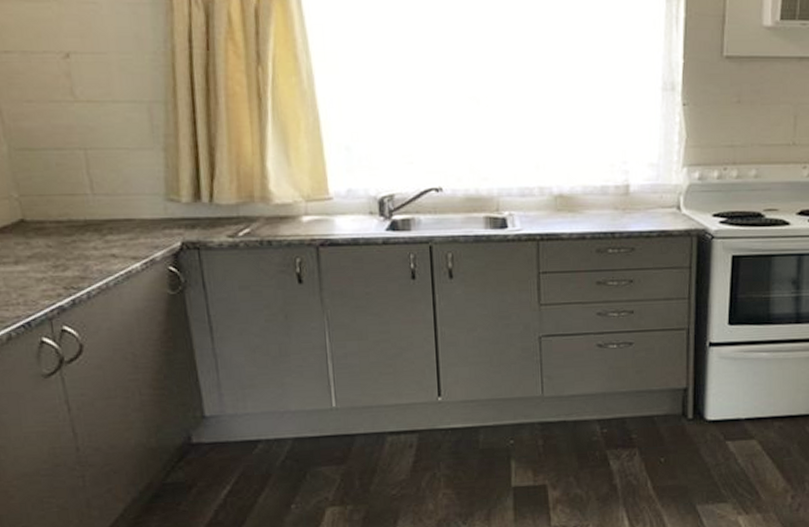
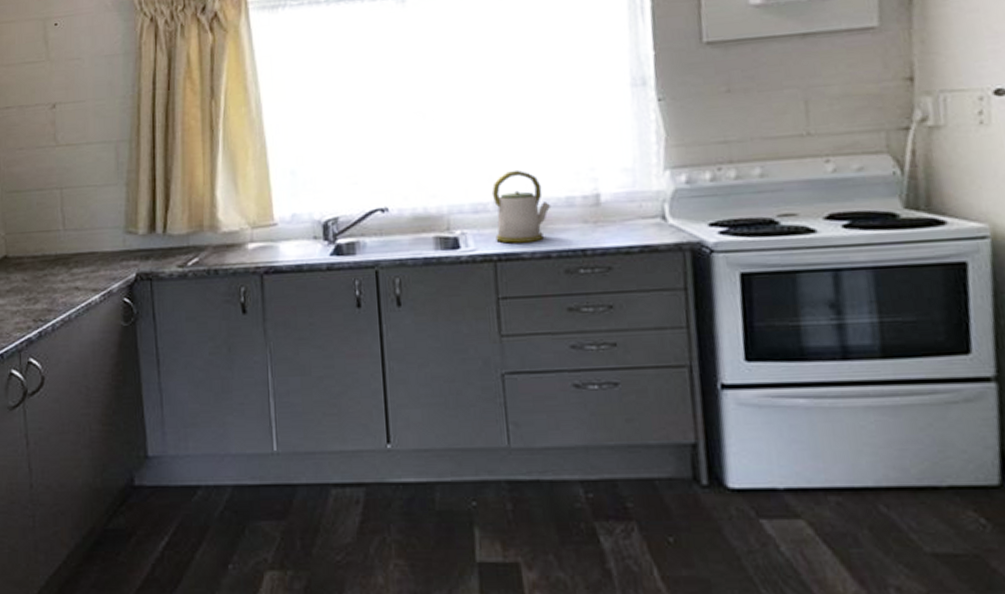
kettle: none [537,159,588,225] -> present [491,169,551,243]

